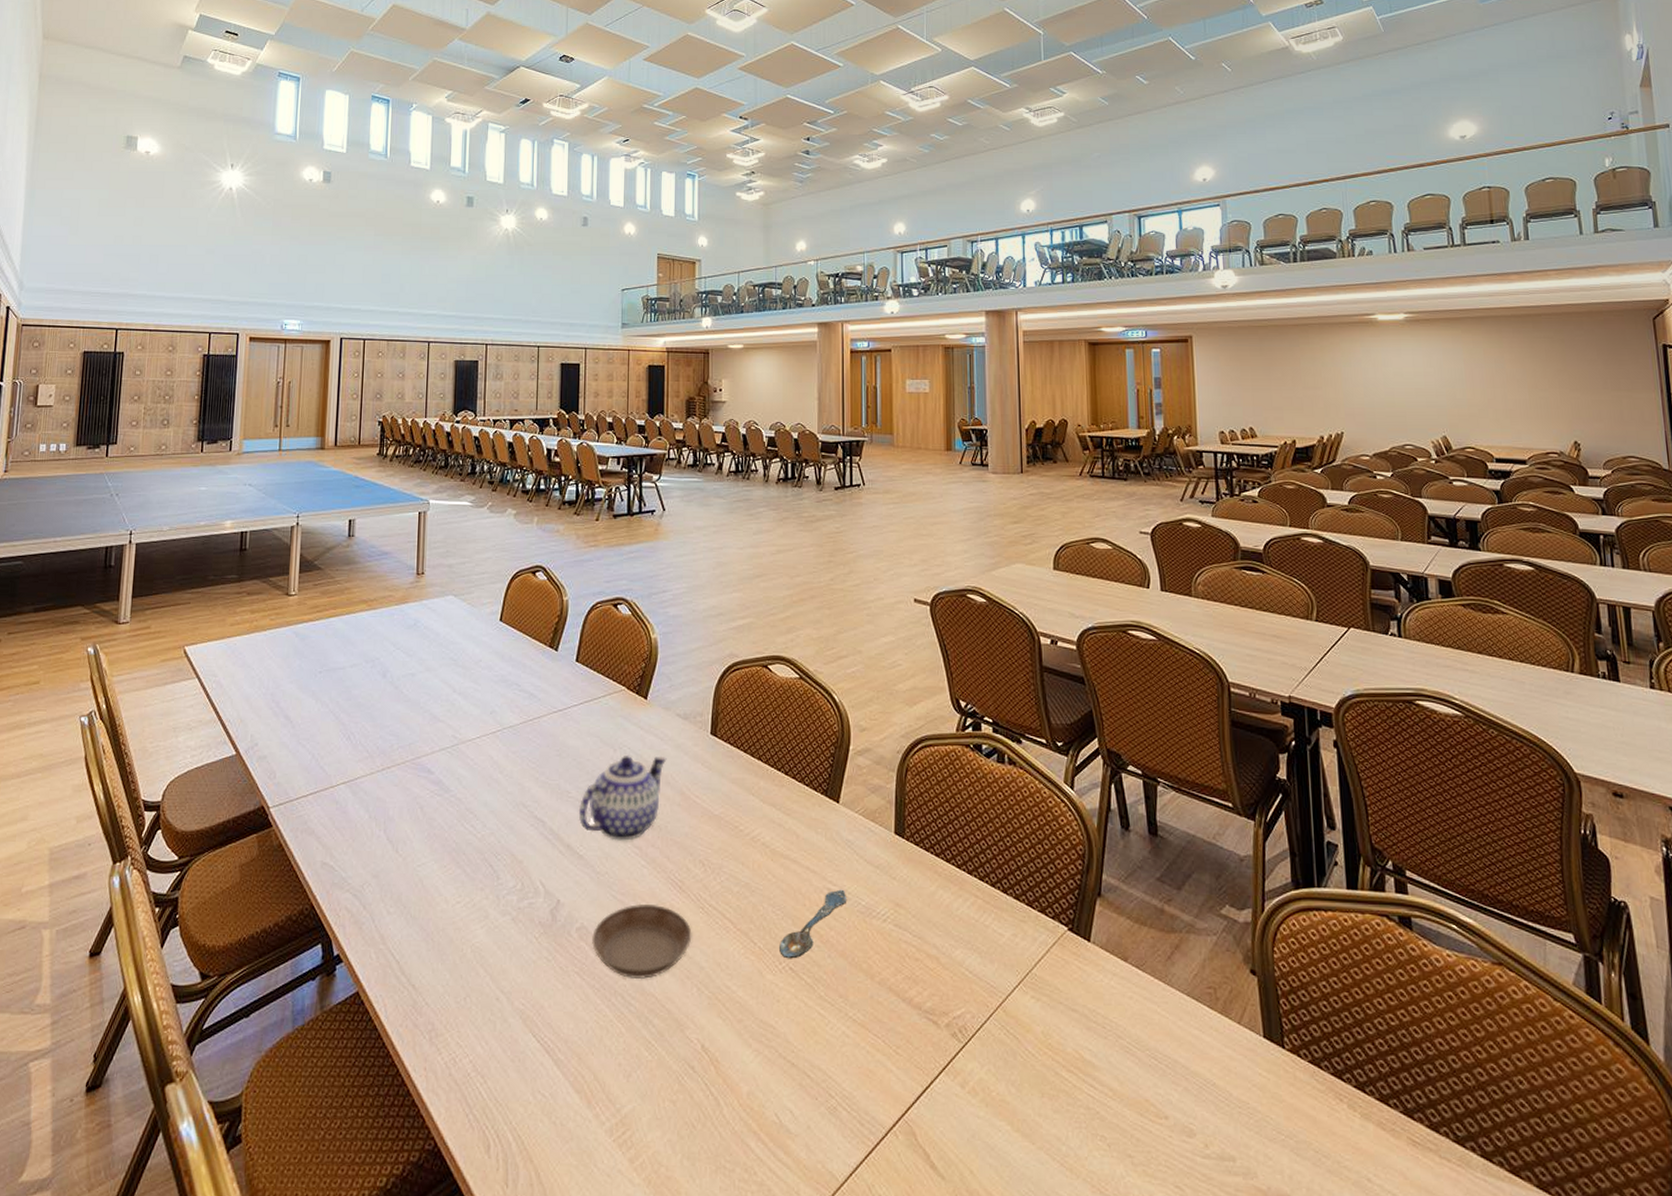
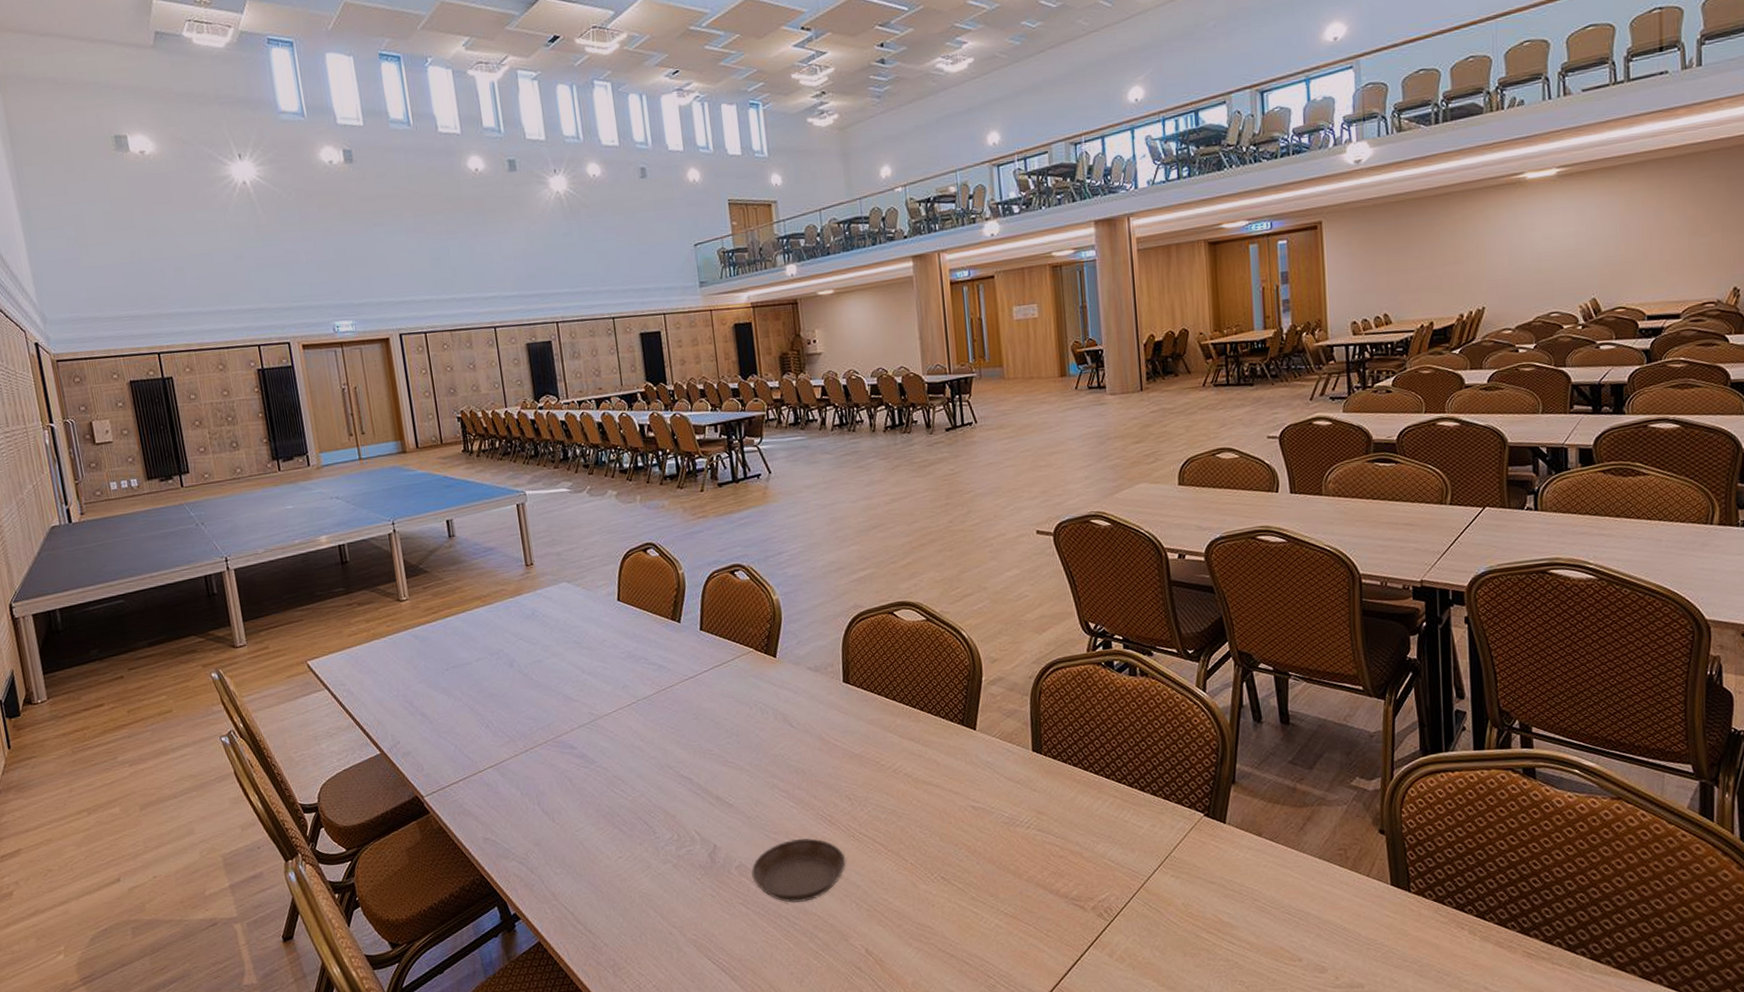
teapot: present [579,755,667,841] -> none [723,707,803,788]
spoon: present [780,889,847,959] -> none [930,805,991,870]

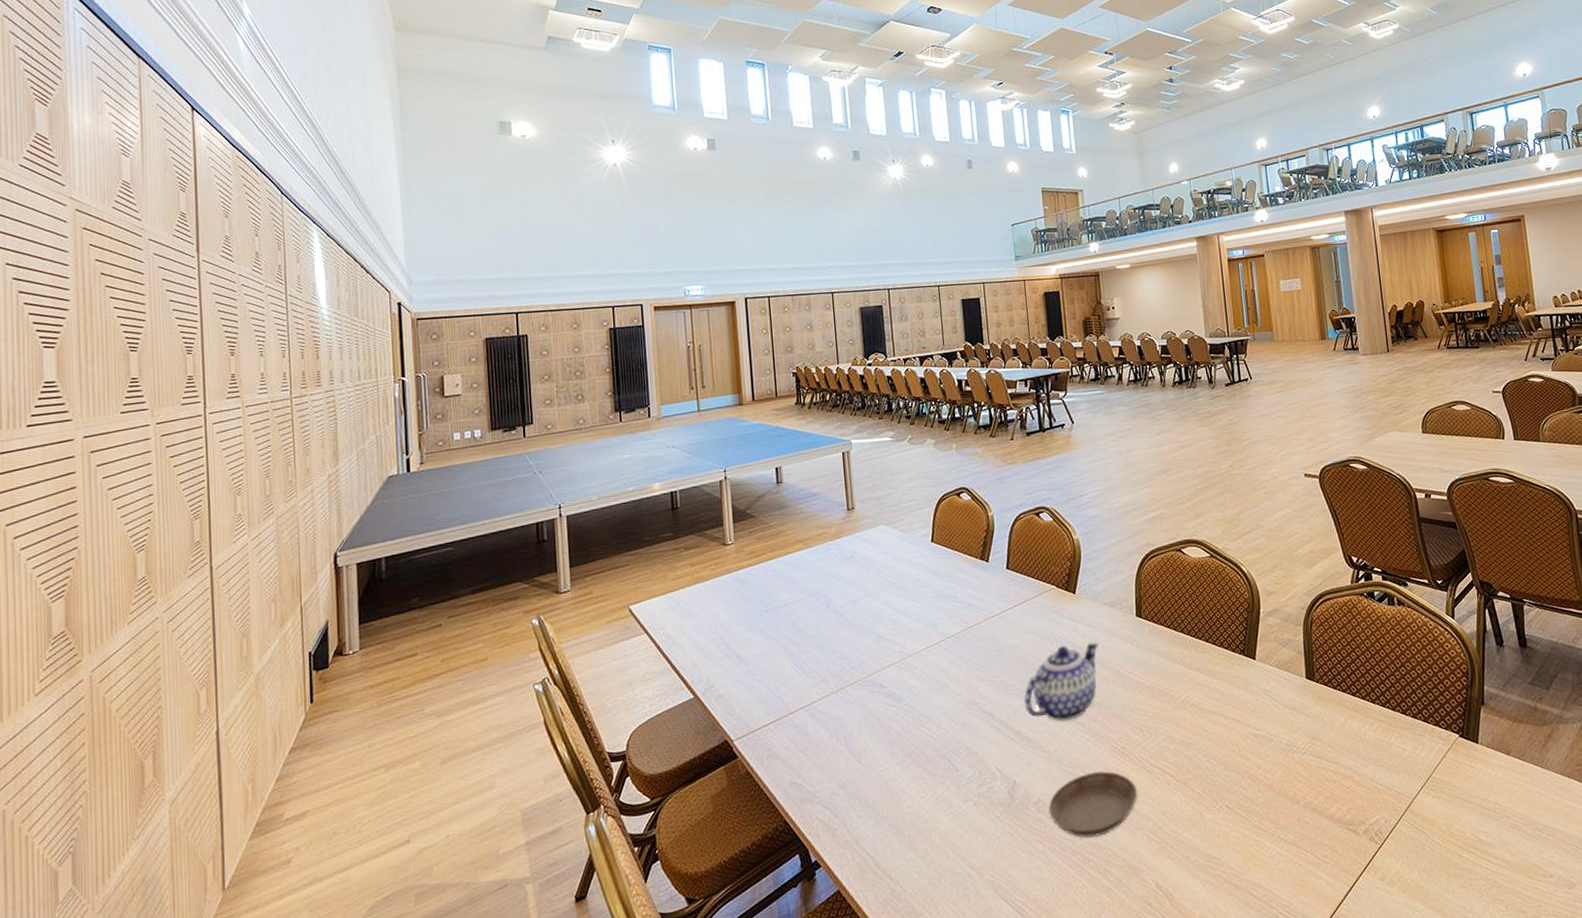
teapot: none [723,707,803,788] -> present [1024,641,1099,722]

